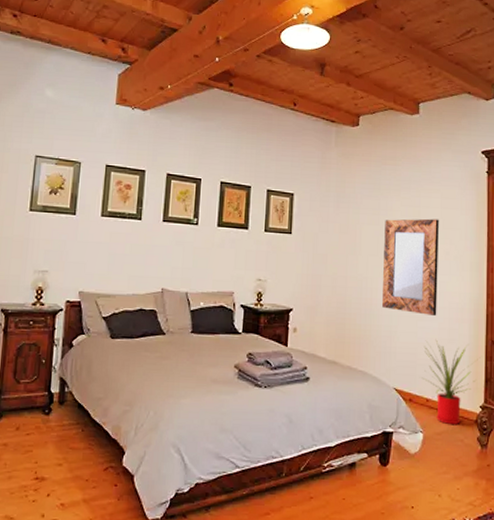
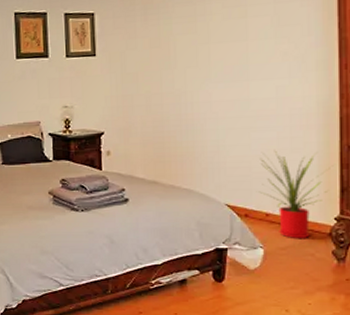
home mirror: present [382,218,439,316] -> none [203,16,275,125]

